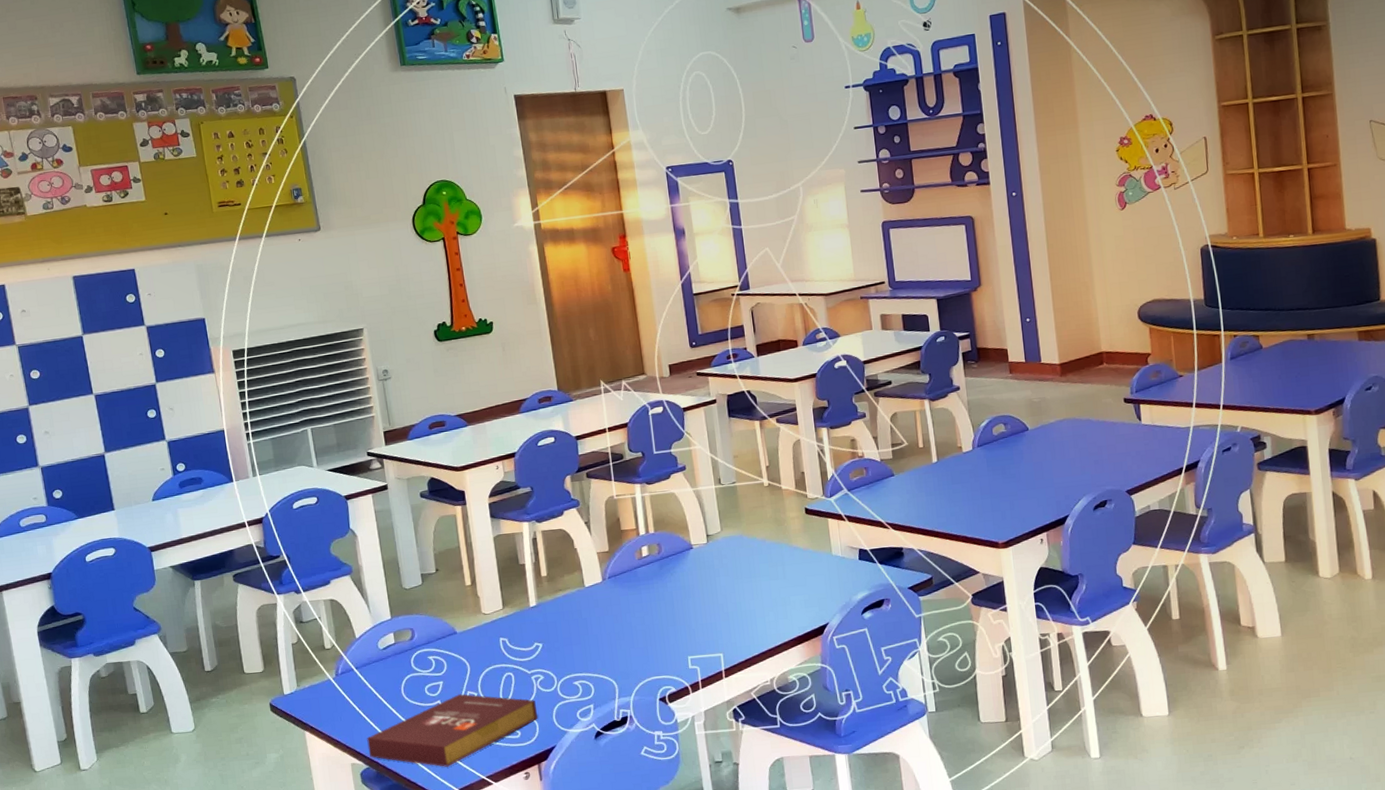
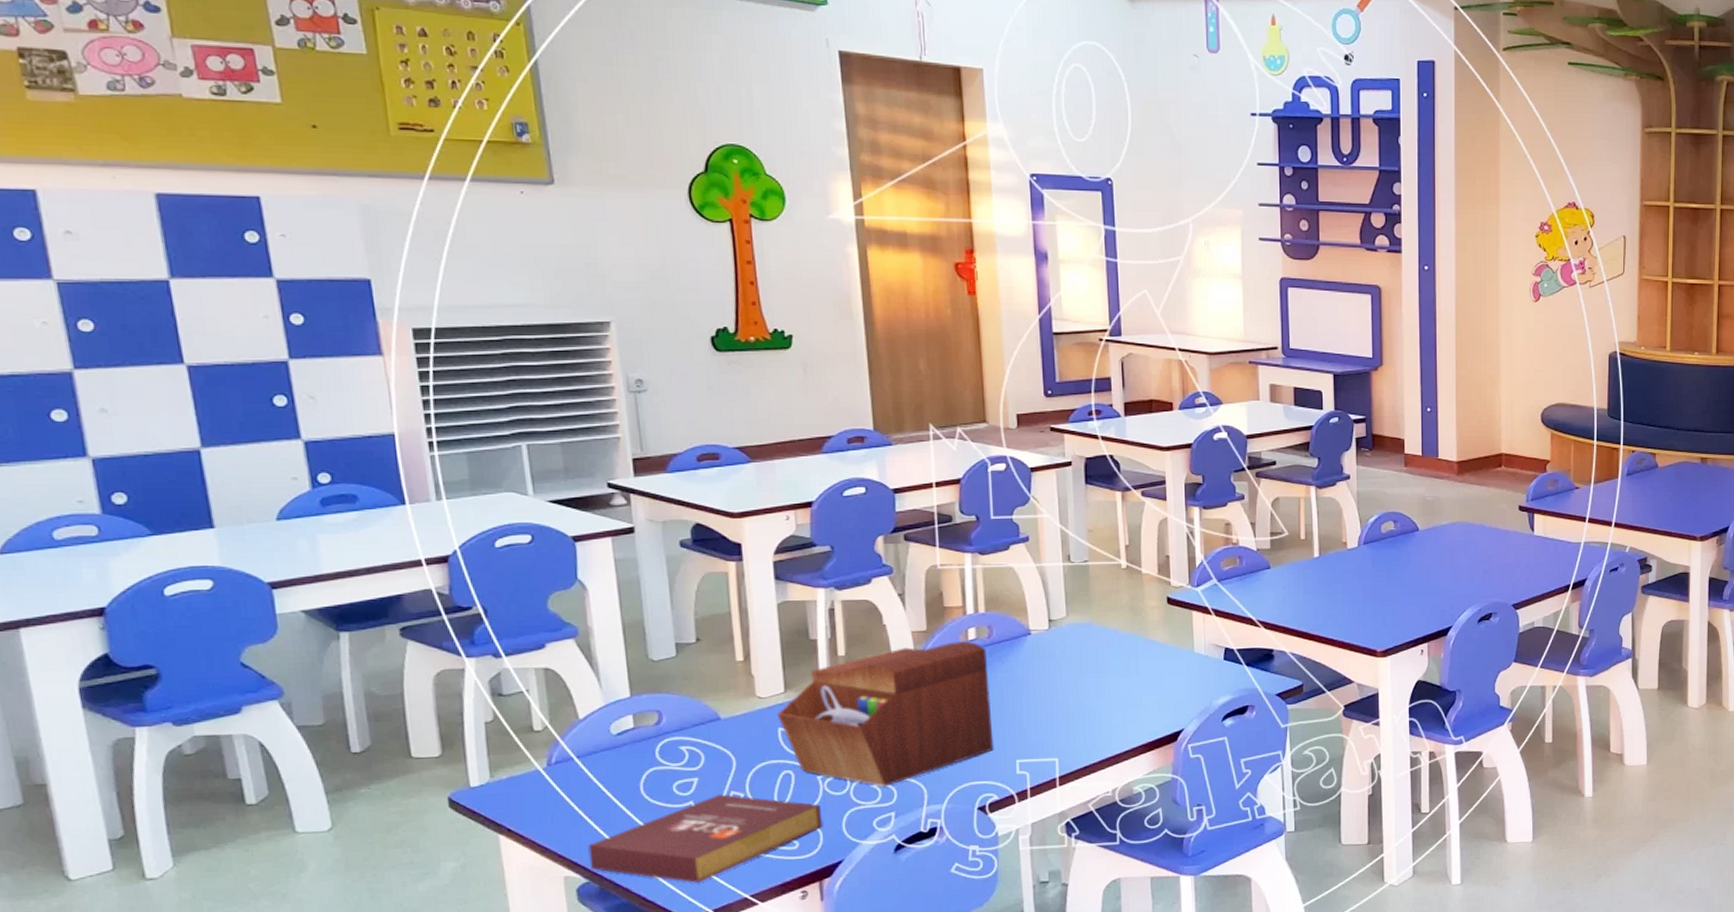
sewing box: none [498,557,669,684] -> present [776,640,994,787]

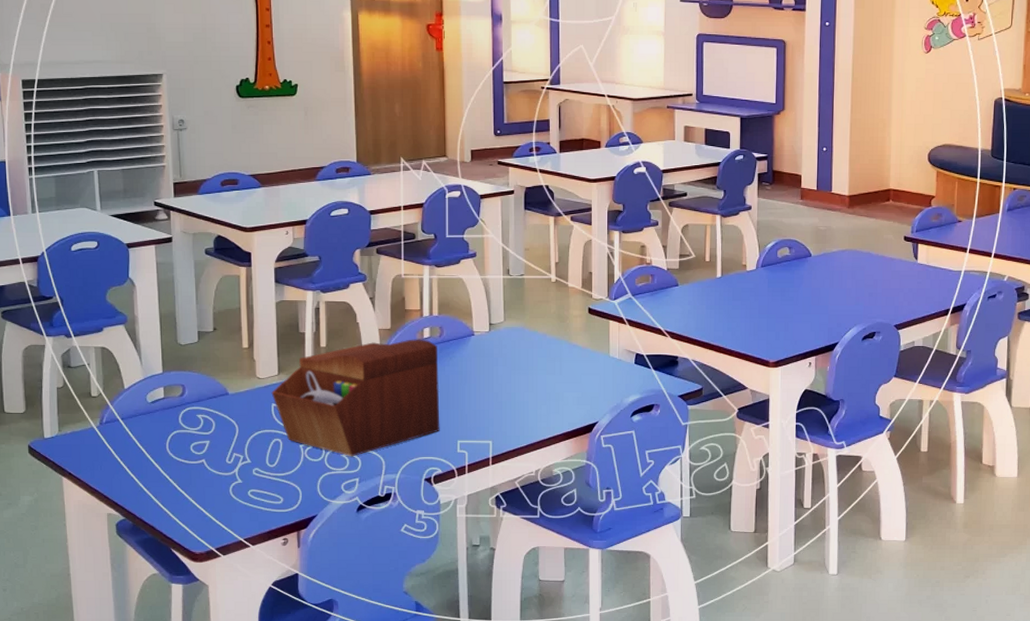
book: present [588,794,823,883] -> none [126,455,303,526]

